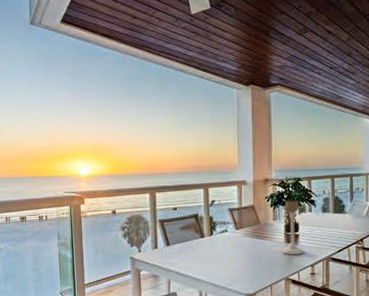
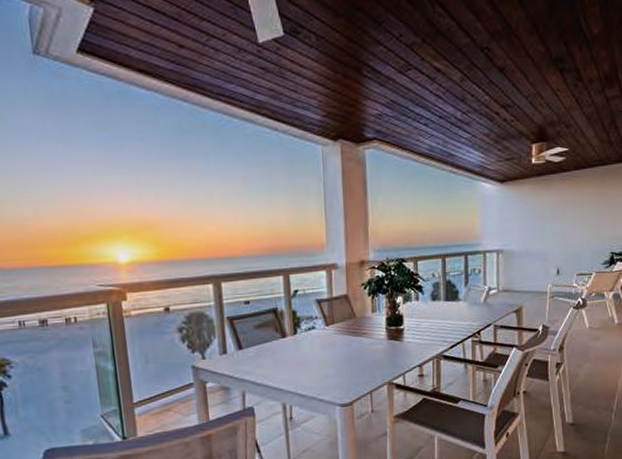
candle holder: present [282,200,304,255] -> none [383,286,411,354]

